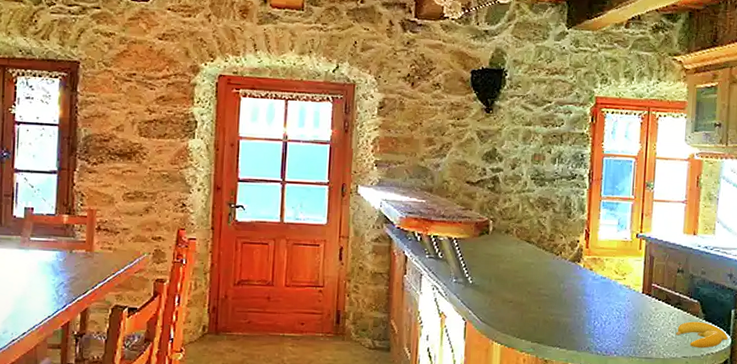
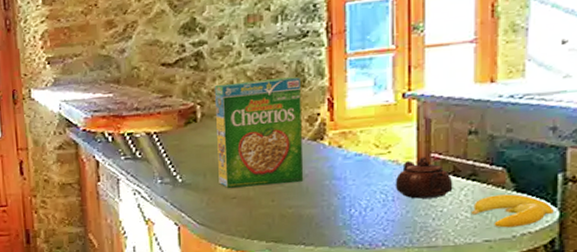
cereal box: none [500,205,568,294] -> present [214,77,304,188]
teapot: none [626,285,665,319] -> present [395,157,453,199]

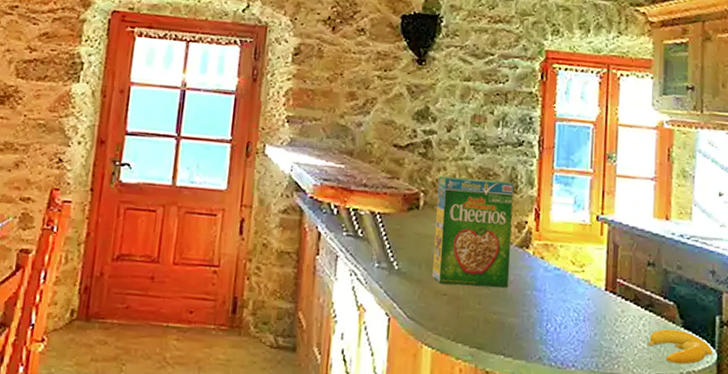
teapot: present [395,157,453,199] -> none [586,281,634,324]

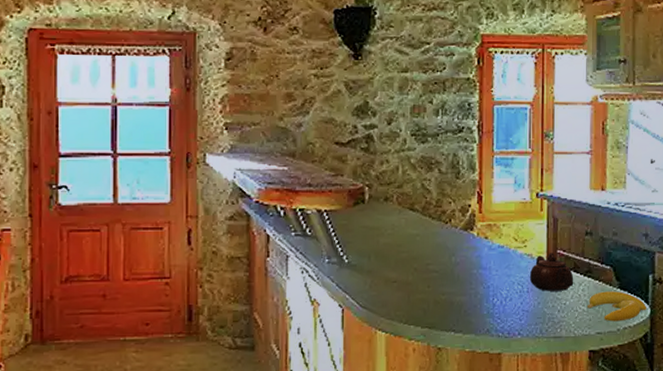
cereal box: present [432,175,514,288] -> none [381,168,456,271]
teapot: none [586,281,634,324] -> present [529,253,574,291]

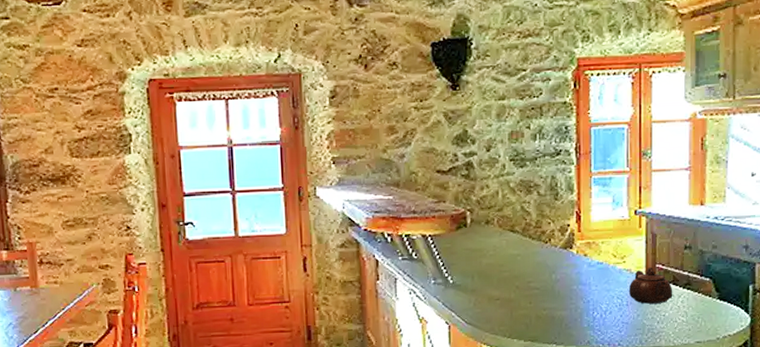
banana: present [586,291,646,322] -> none [686,302,746,331]

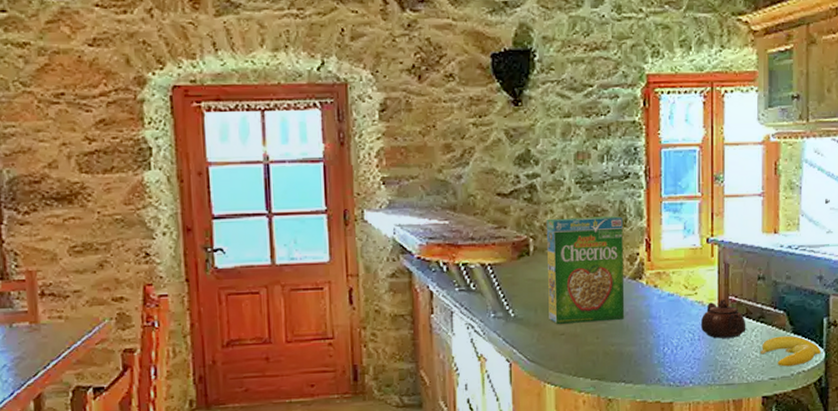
cereal box: none [482,190,556,290] -> present [546,216,625,324]
banana: none [686,302,746,331] -> present [759,336,821,367]

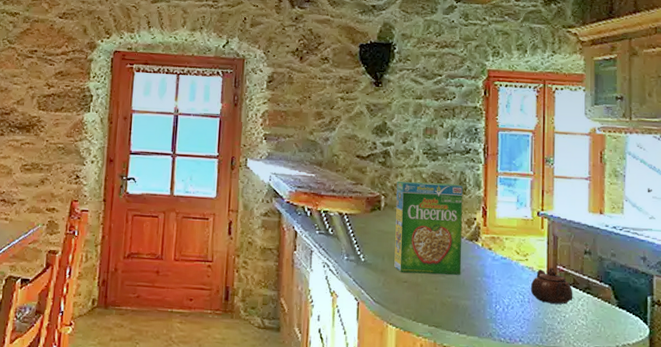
banana: present [759,336,821,367] -> none [586,308,645,339]

